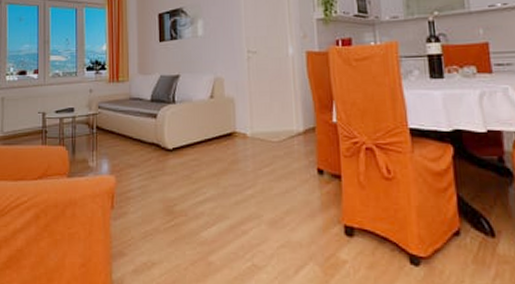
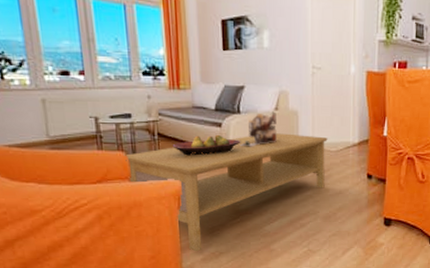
coffee table: none [64,123,268,261] -> present [124,133,328,252]
fruit bowl: none [109,126,176,150] -> present [172,134,241,156]
ruined building: none [175,100,213,139] -> present [240,111,277,147]

